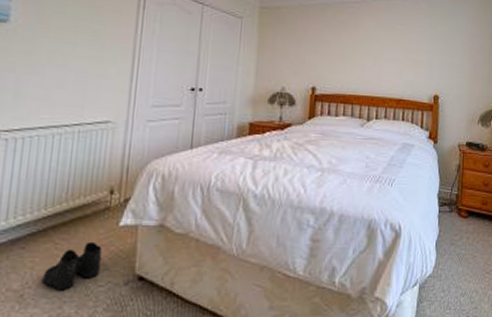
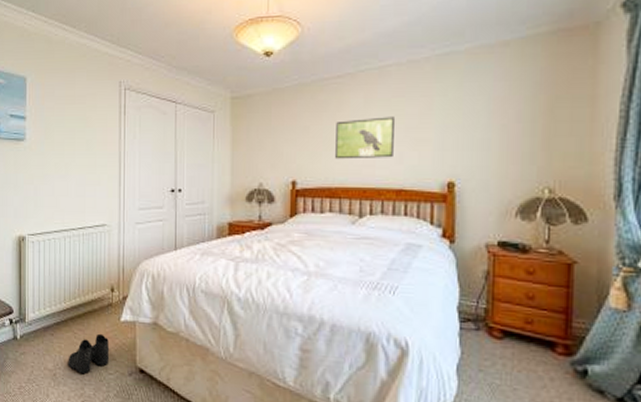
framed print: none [350,39,398,73] -> present [335,116,394,160]

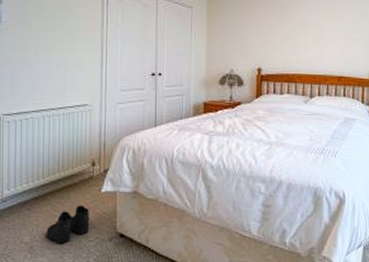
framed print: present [335,116,394,160] -> none [293,19,337,52]

